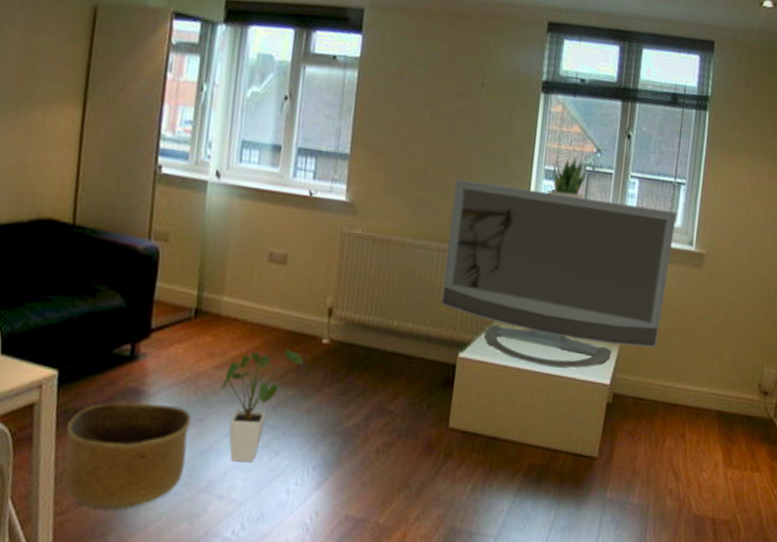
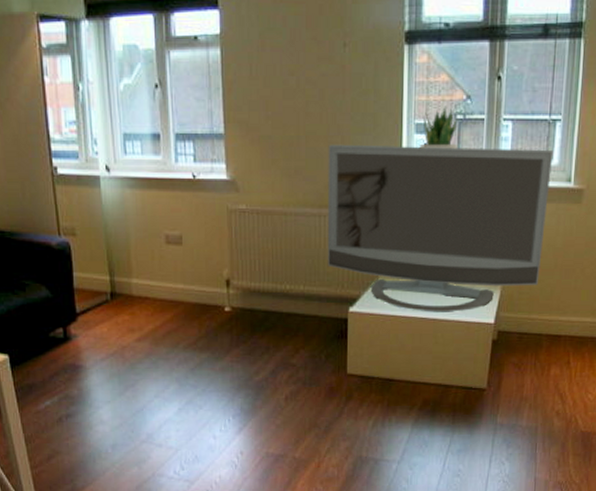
basket: present [62,402,192,510] -> none [25,375,126,462]
house plant: present [221,349,303,463] -> none [144,319,211,417]

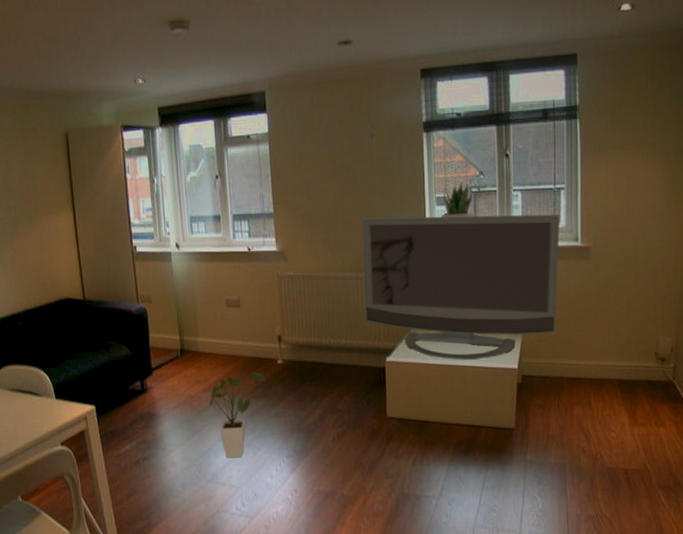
house plant: none [144,319,211,417] -> present [209,371,266,458]

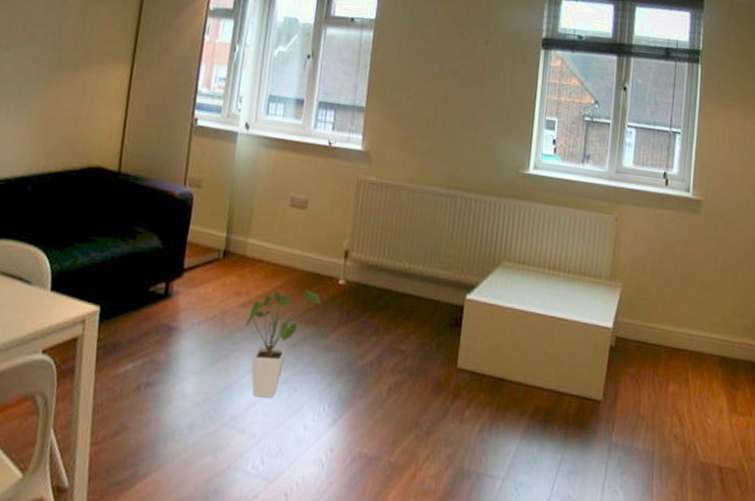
television: present [361,214,560,360] -> none [449,129,674,312]
planter: present [441,181,475,218] -> none [549,107,587,148]

